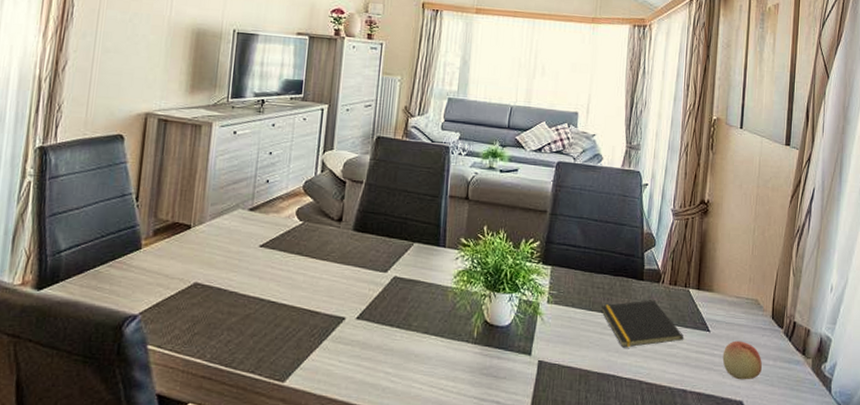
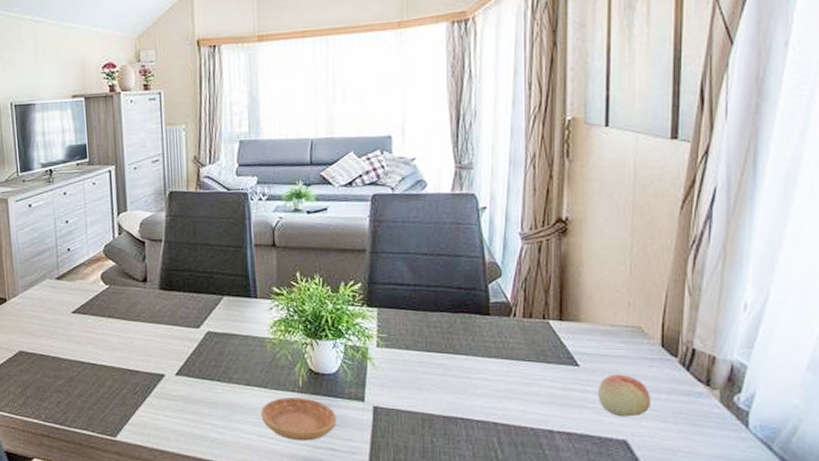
saucer: none [434,347,505,393] -> present [261,397,337,441]
notepad: present [601,300,684,348] -> none [441,336,546,389]

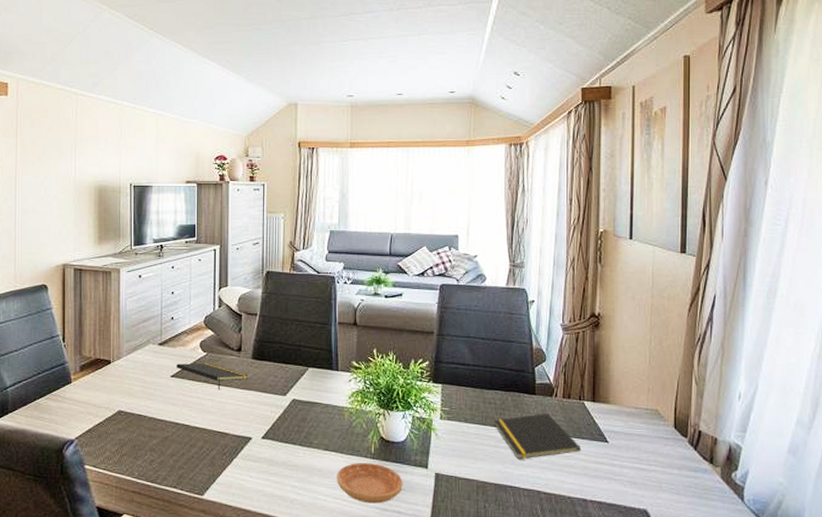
notepad: none [77,296,156,325] -> present [177,362,248,390]
notepad: none [441,336,546,389] -> present [495,413,582,460]
fruit: present [597,374,650,417] -> none [623,450,666,489]

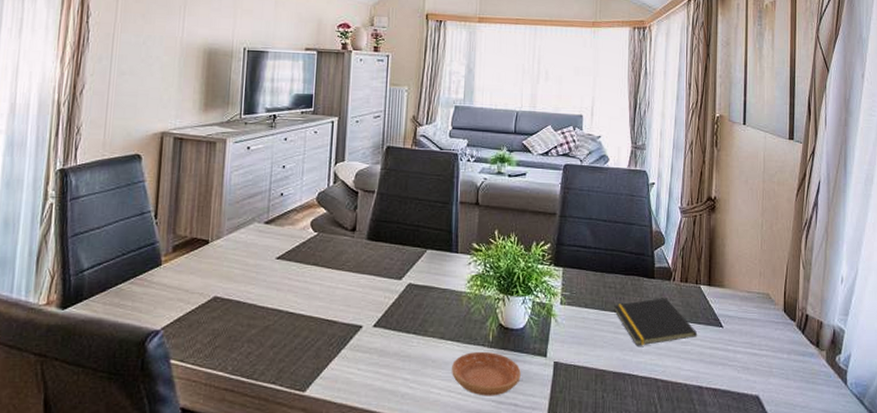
notepad: present [177,362,248,390] -> none [283,243,361,274]

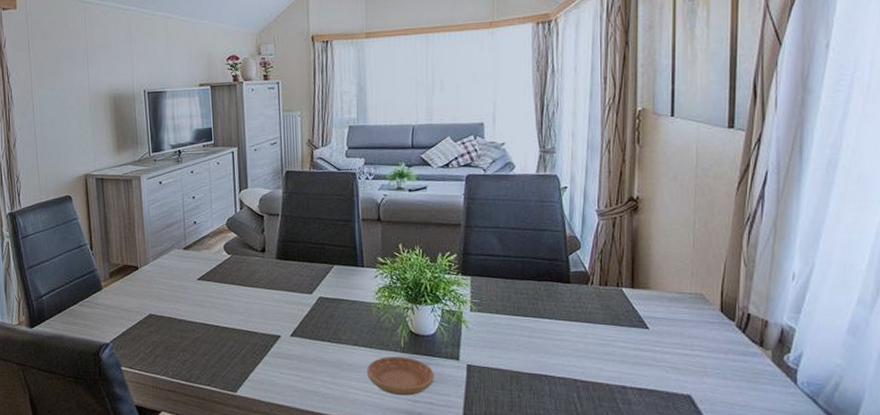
notepad: present [614,298,698,346] -> none [527,302,620,349]

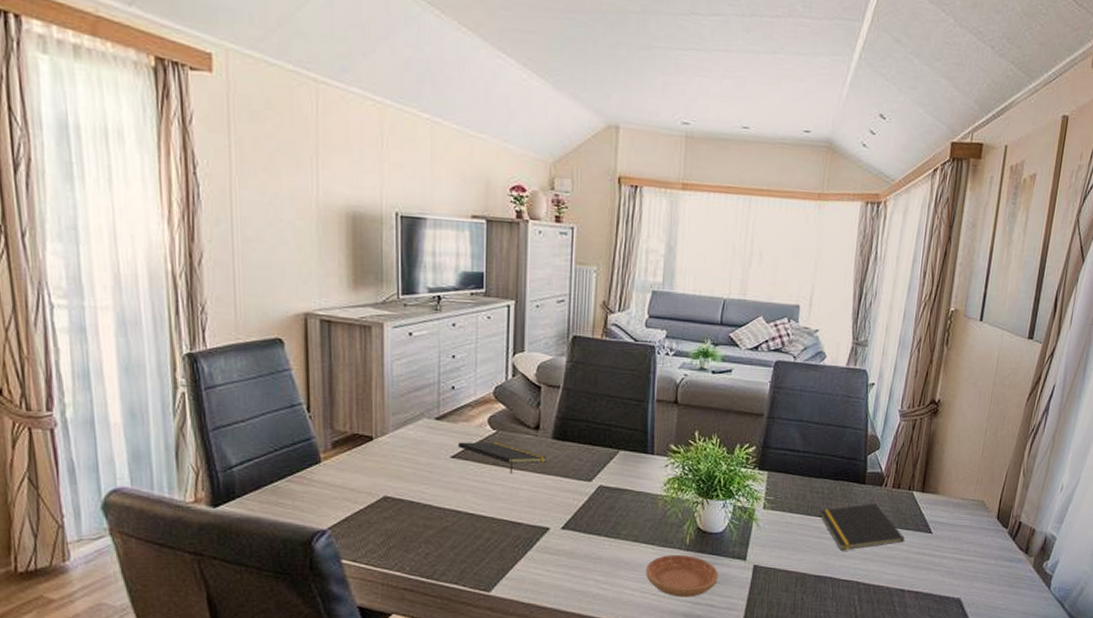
notepad: none [202,264,273,291] -> present [458,441,546,474]
notepad: none [527,302,620,349] -> present [820,503,905,551]

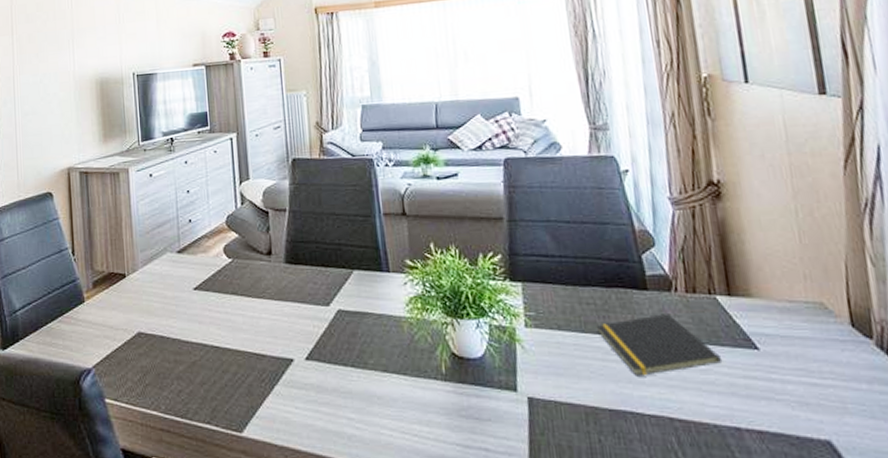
notepad: present [458,441,546,474] -> none [199,270,282,303]
saucer: present [646,554,719,597] -> none [402,385,488,439]

